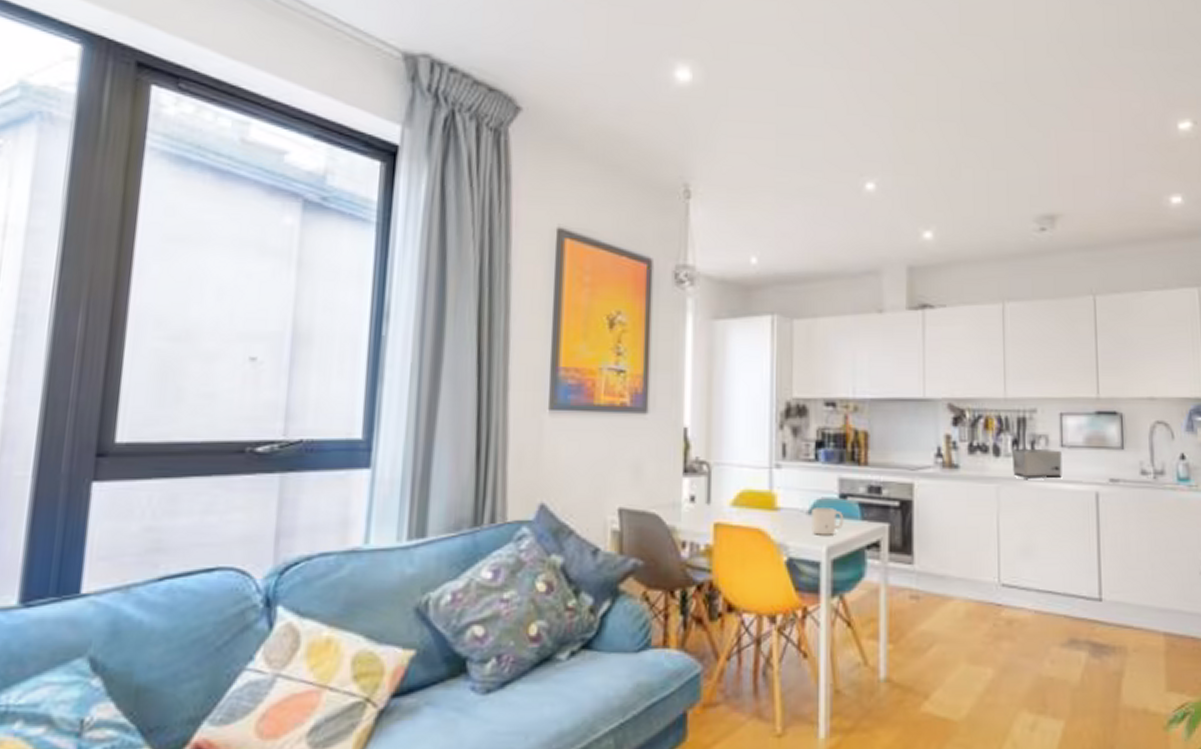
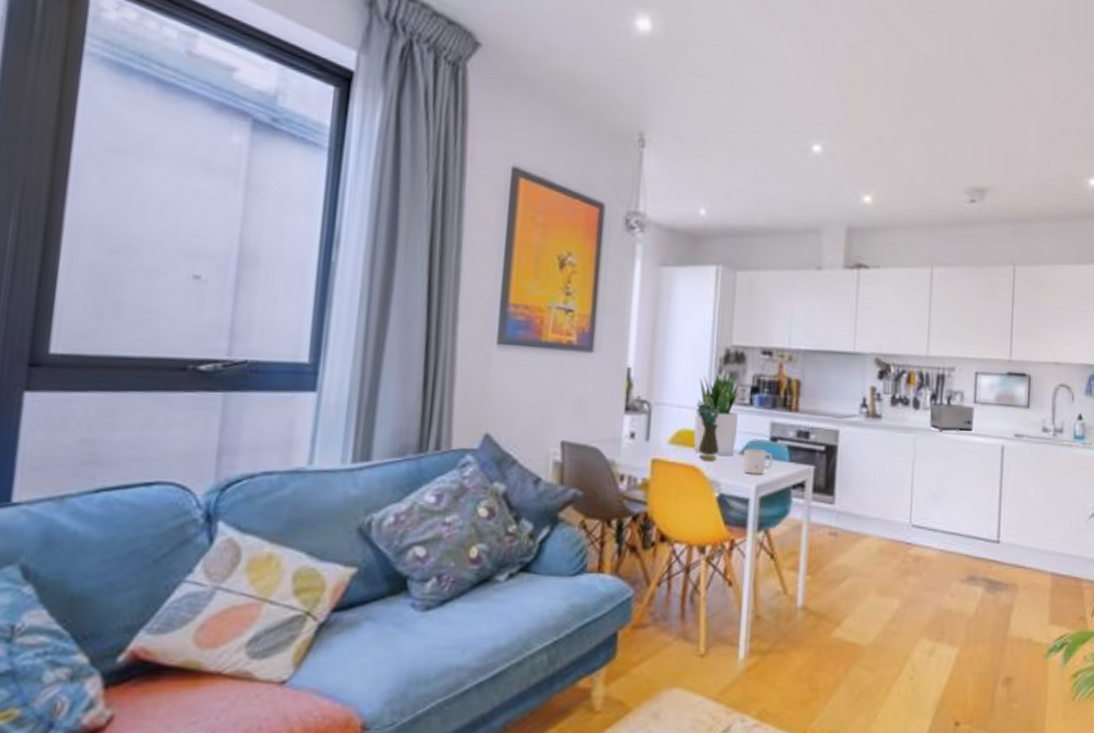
planter: none [757,425,804,517] -> present [693,370,741,457]
vase: none [759,457,785,524] -> present [697,399,720,462]

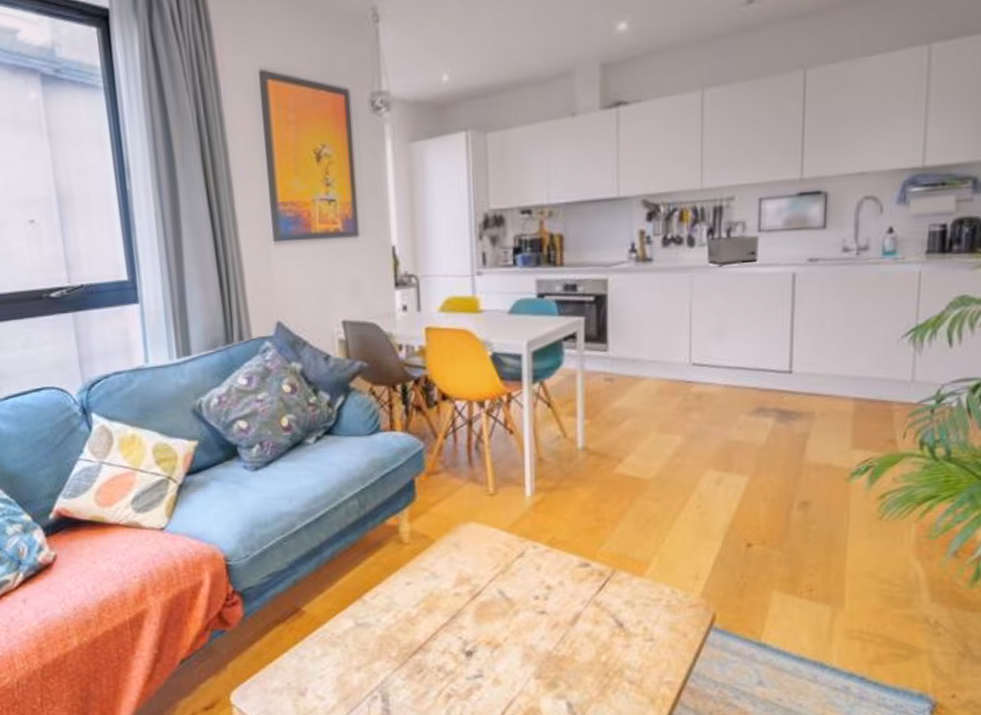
planter: present [693,370,741,457] -> none [461,235,503,318]
vase: present [697,399,720,462] -> none [462,267,488,325]
mug: present [743,448,774,475] -> none [512,307,543,332]

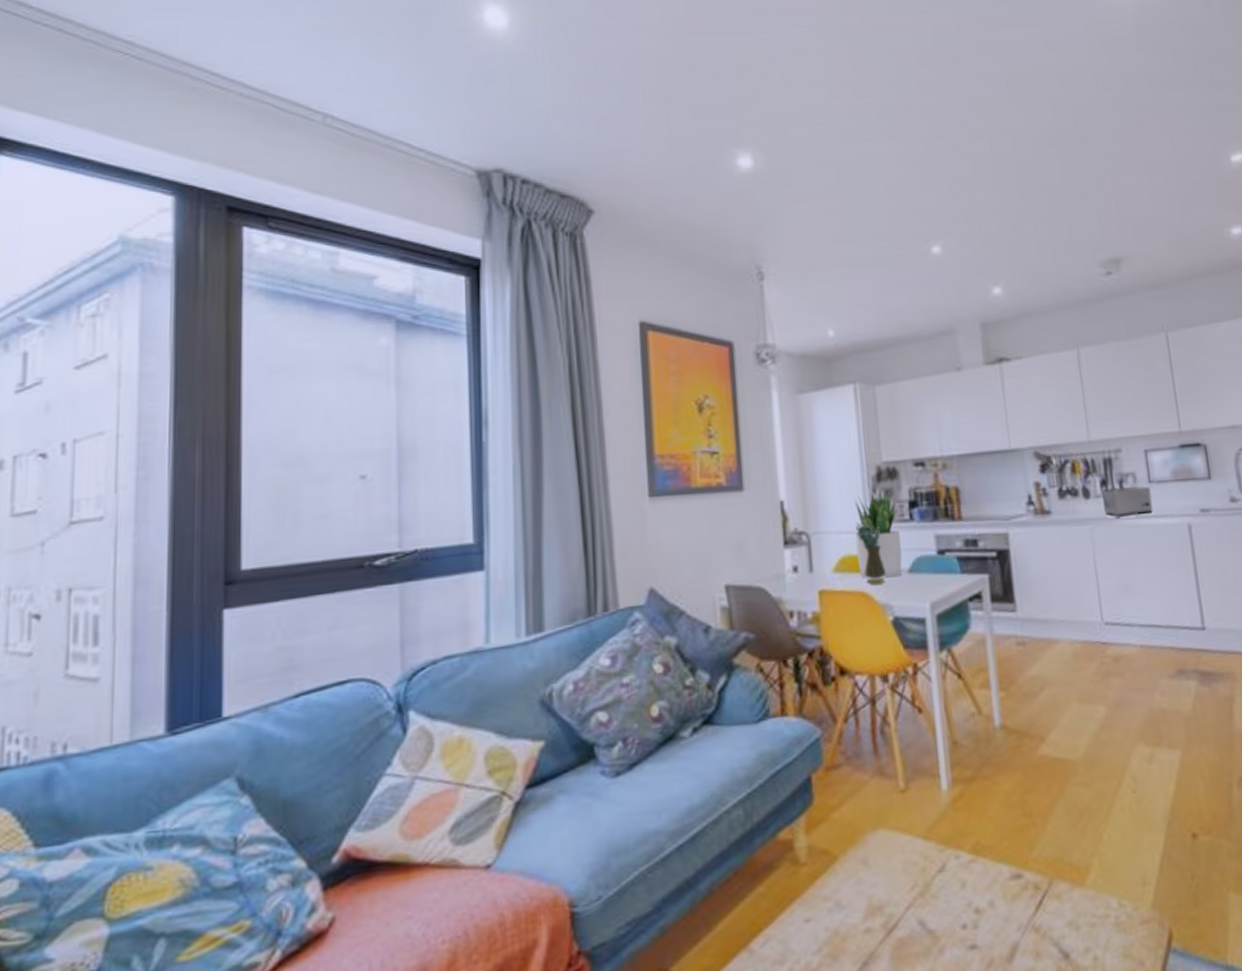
planter: none [461,235,503,318] -> present [855,488,902,579]
vase: none [462,267,488,325] -> present [856,522,887,586]

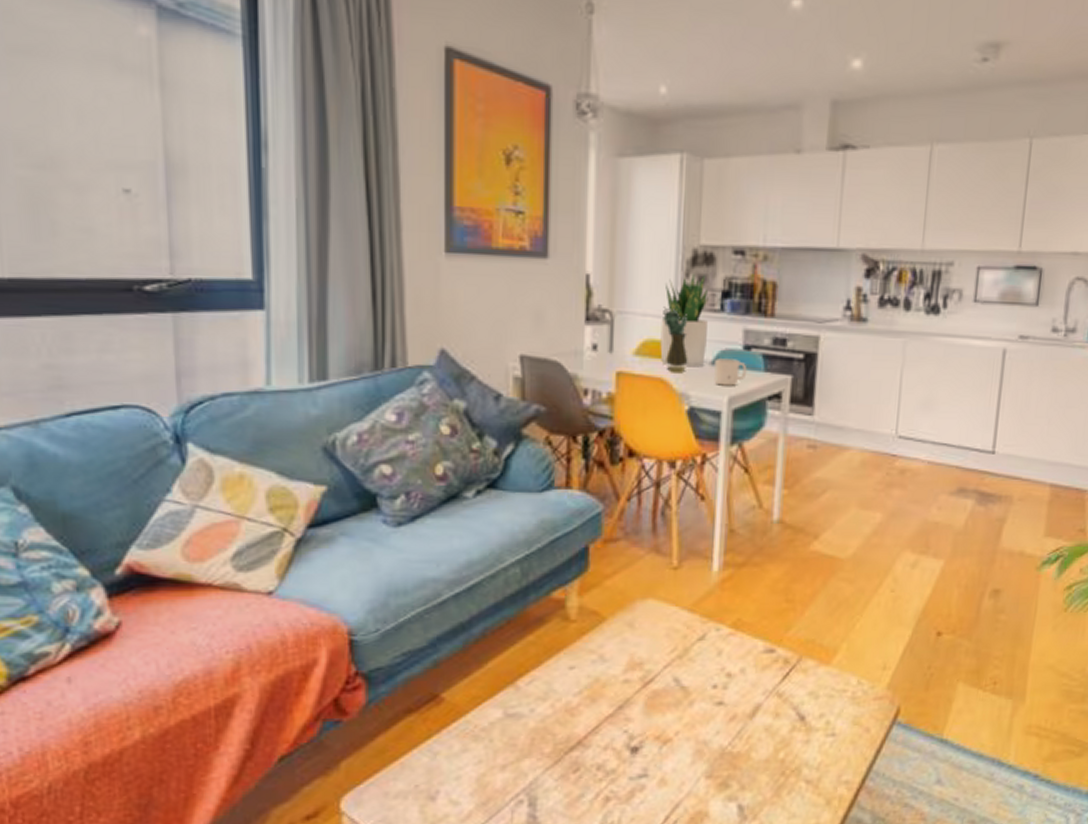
mug: none [912,564,945,593] -> present [714,358,748,386]
toaster: present [1102,485,1153,519] -> none [922,303,974,335]

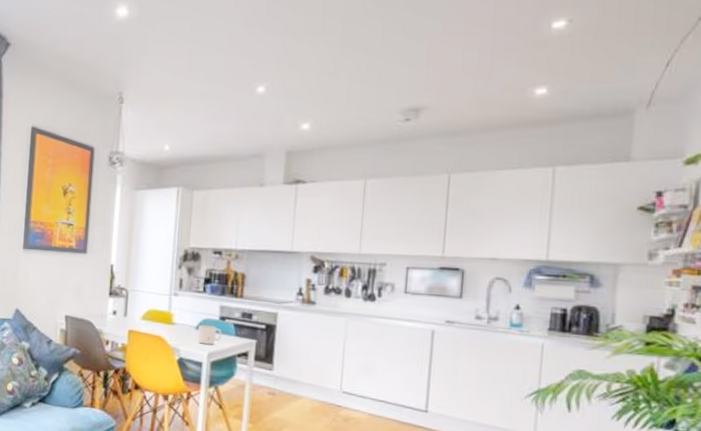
planter: present [660,273,710,368] -> none [159,266,196,331]
vase: present [663,307,689,374] -> none [162,288,180,334]

